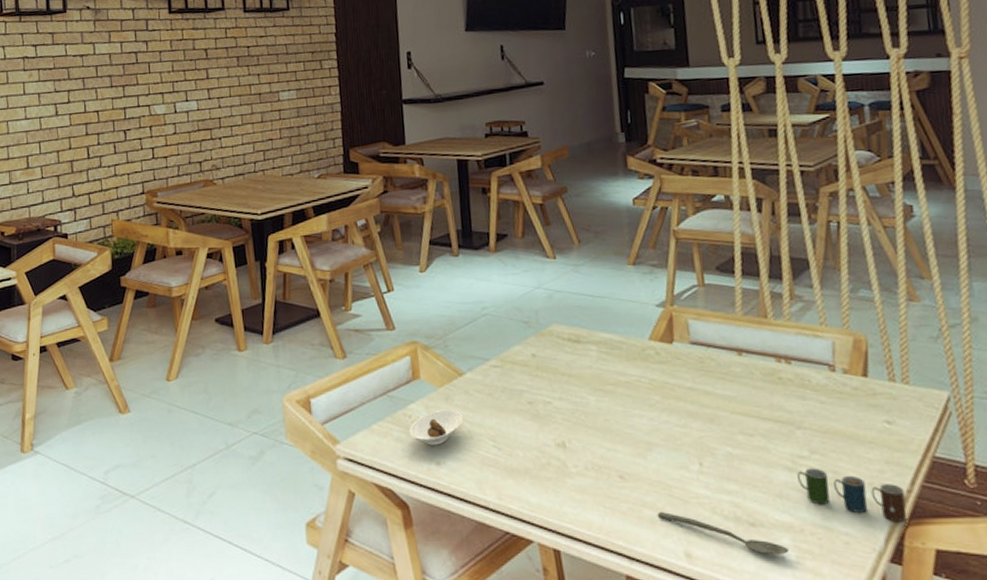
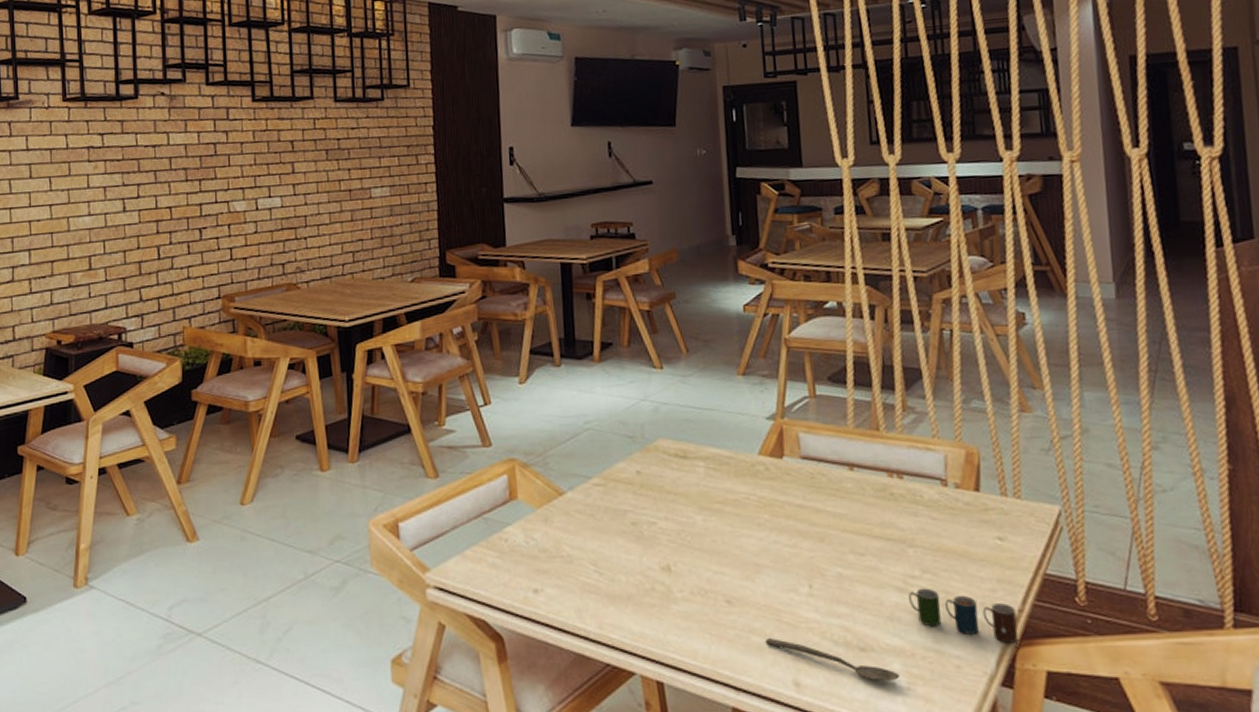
saucer: present [409,409,463,446] -> none [504,532,563,572]

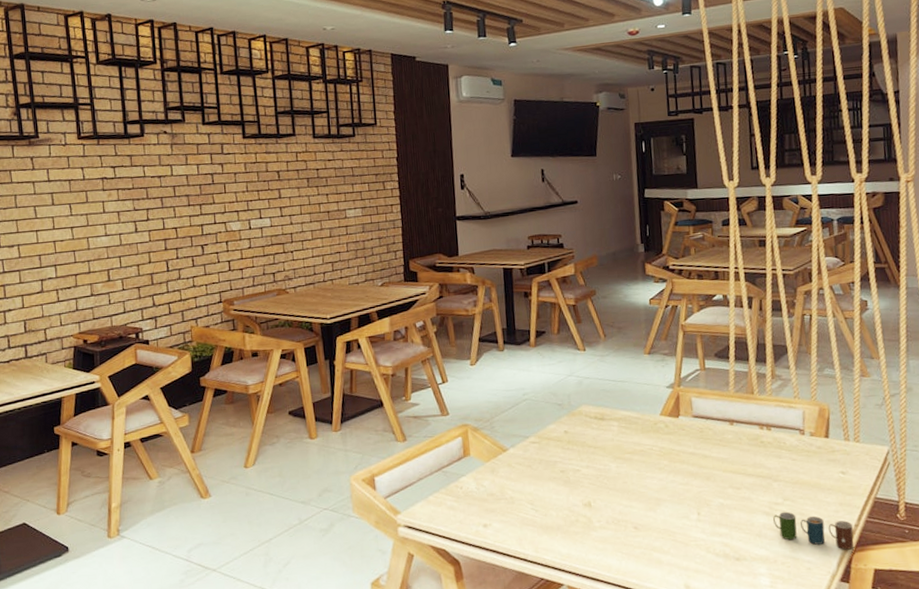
spoon: present [765,638,900,681] -> none [663,554,765,582]

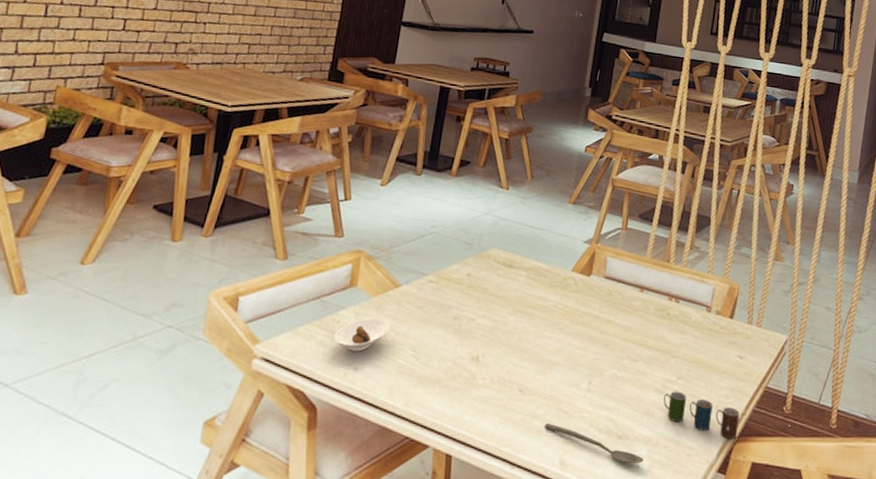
saucer: none [460,480,506,511] -> present [333,317,390,352]
spoon: none [663,554,765,582] -> present [544,424,644,463]

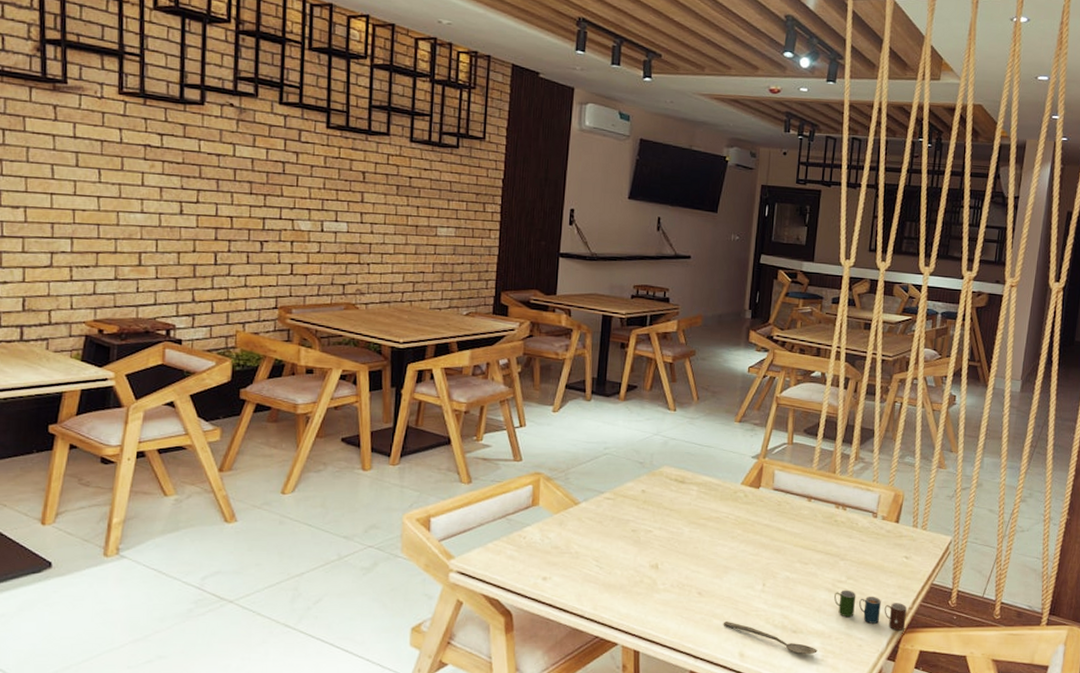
saucer: present [333,317,390,352] -> none [521,533,573,563]

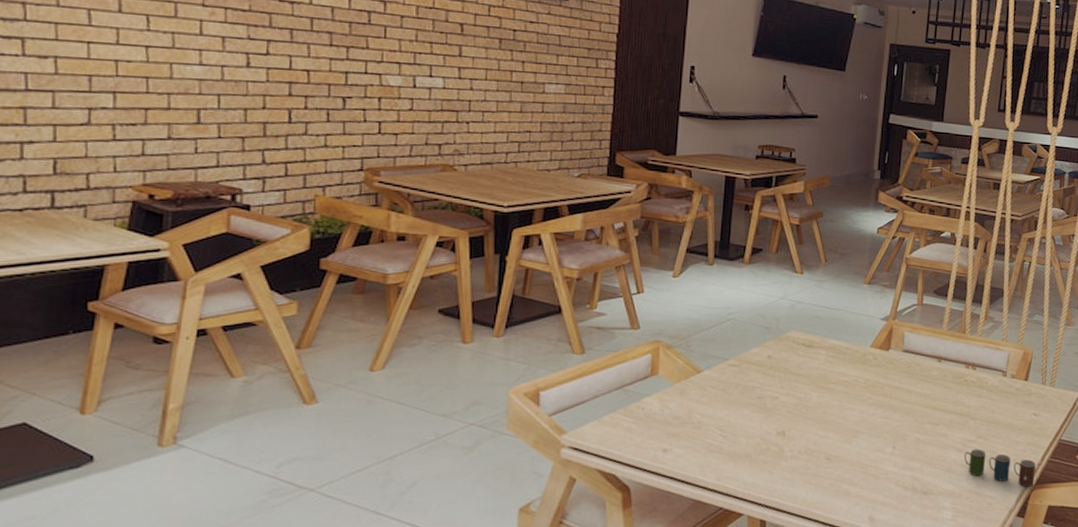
spoon: present [723,622,818,654] -> none [852,486,948,515]

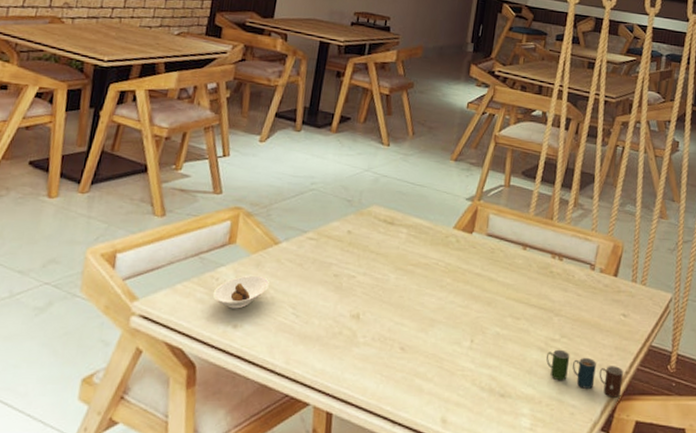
saucer: none [640,402,695,435] -> present [212,275,269,309]

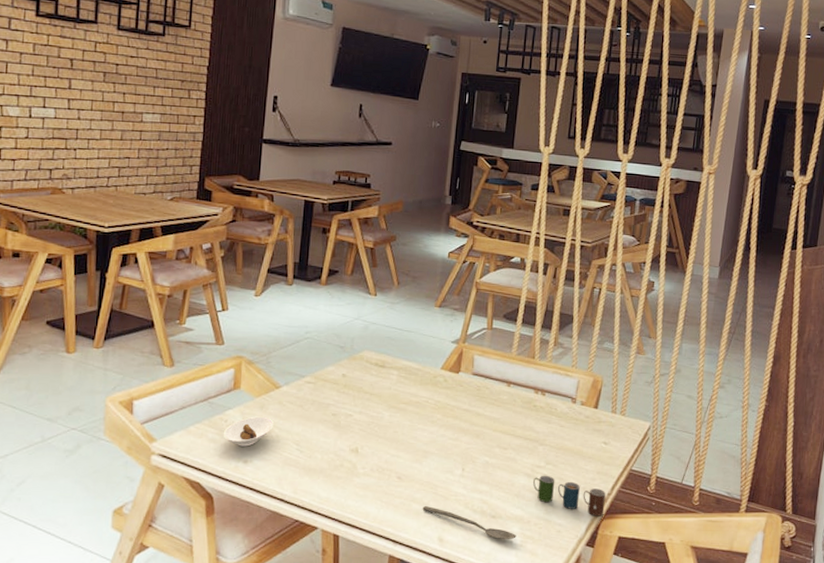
spoon: none [425,382,526,422] -> present [422,506,517,539]

